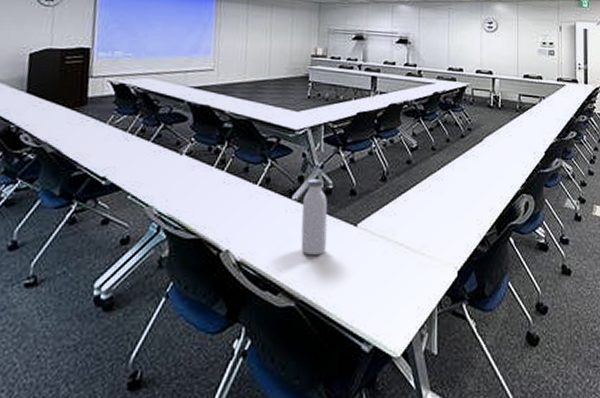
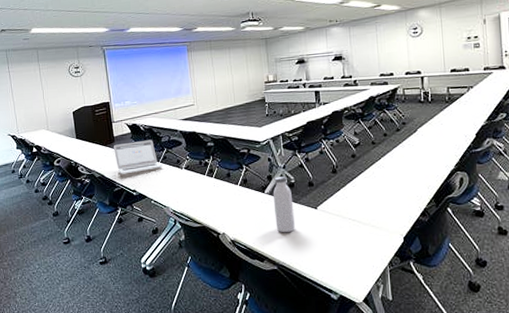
laptop: none [83,108,156,153] -> present [114,139,164,174]

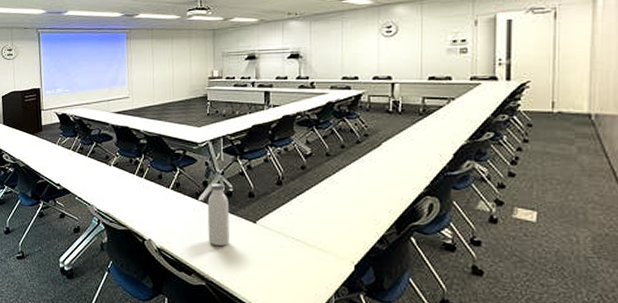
laptop: present [114,139,164,174] -> none [41,131,91,166]

